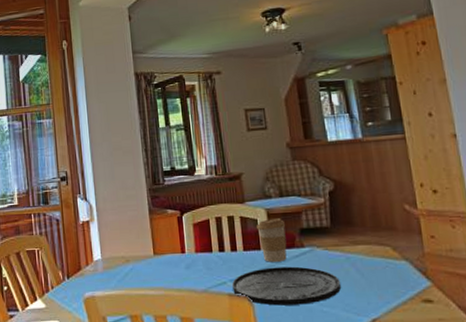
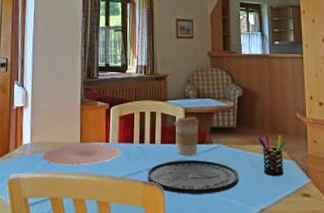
plate: none [115,255,200,281] -> present [42,143,121,166]
pen holder: none [358,232,397,280] -> present [258,134,285,176]

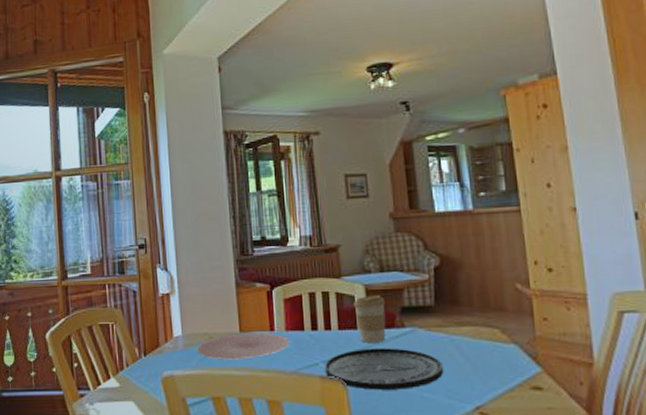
pen holder: present [258,134,285,176] -> none [464,312,505,365]

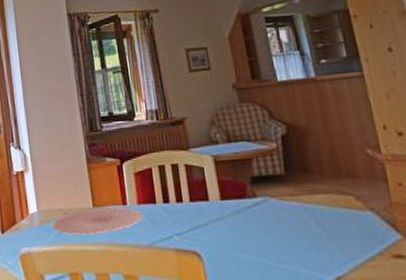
plate: present [325,348,443,390] -> none [179,218,299,262]
coffee cup: present [354,295,386,343] -> none [203,166,238,214]

